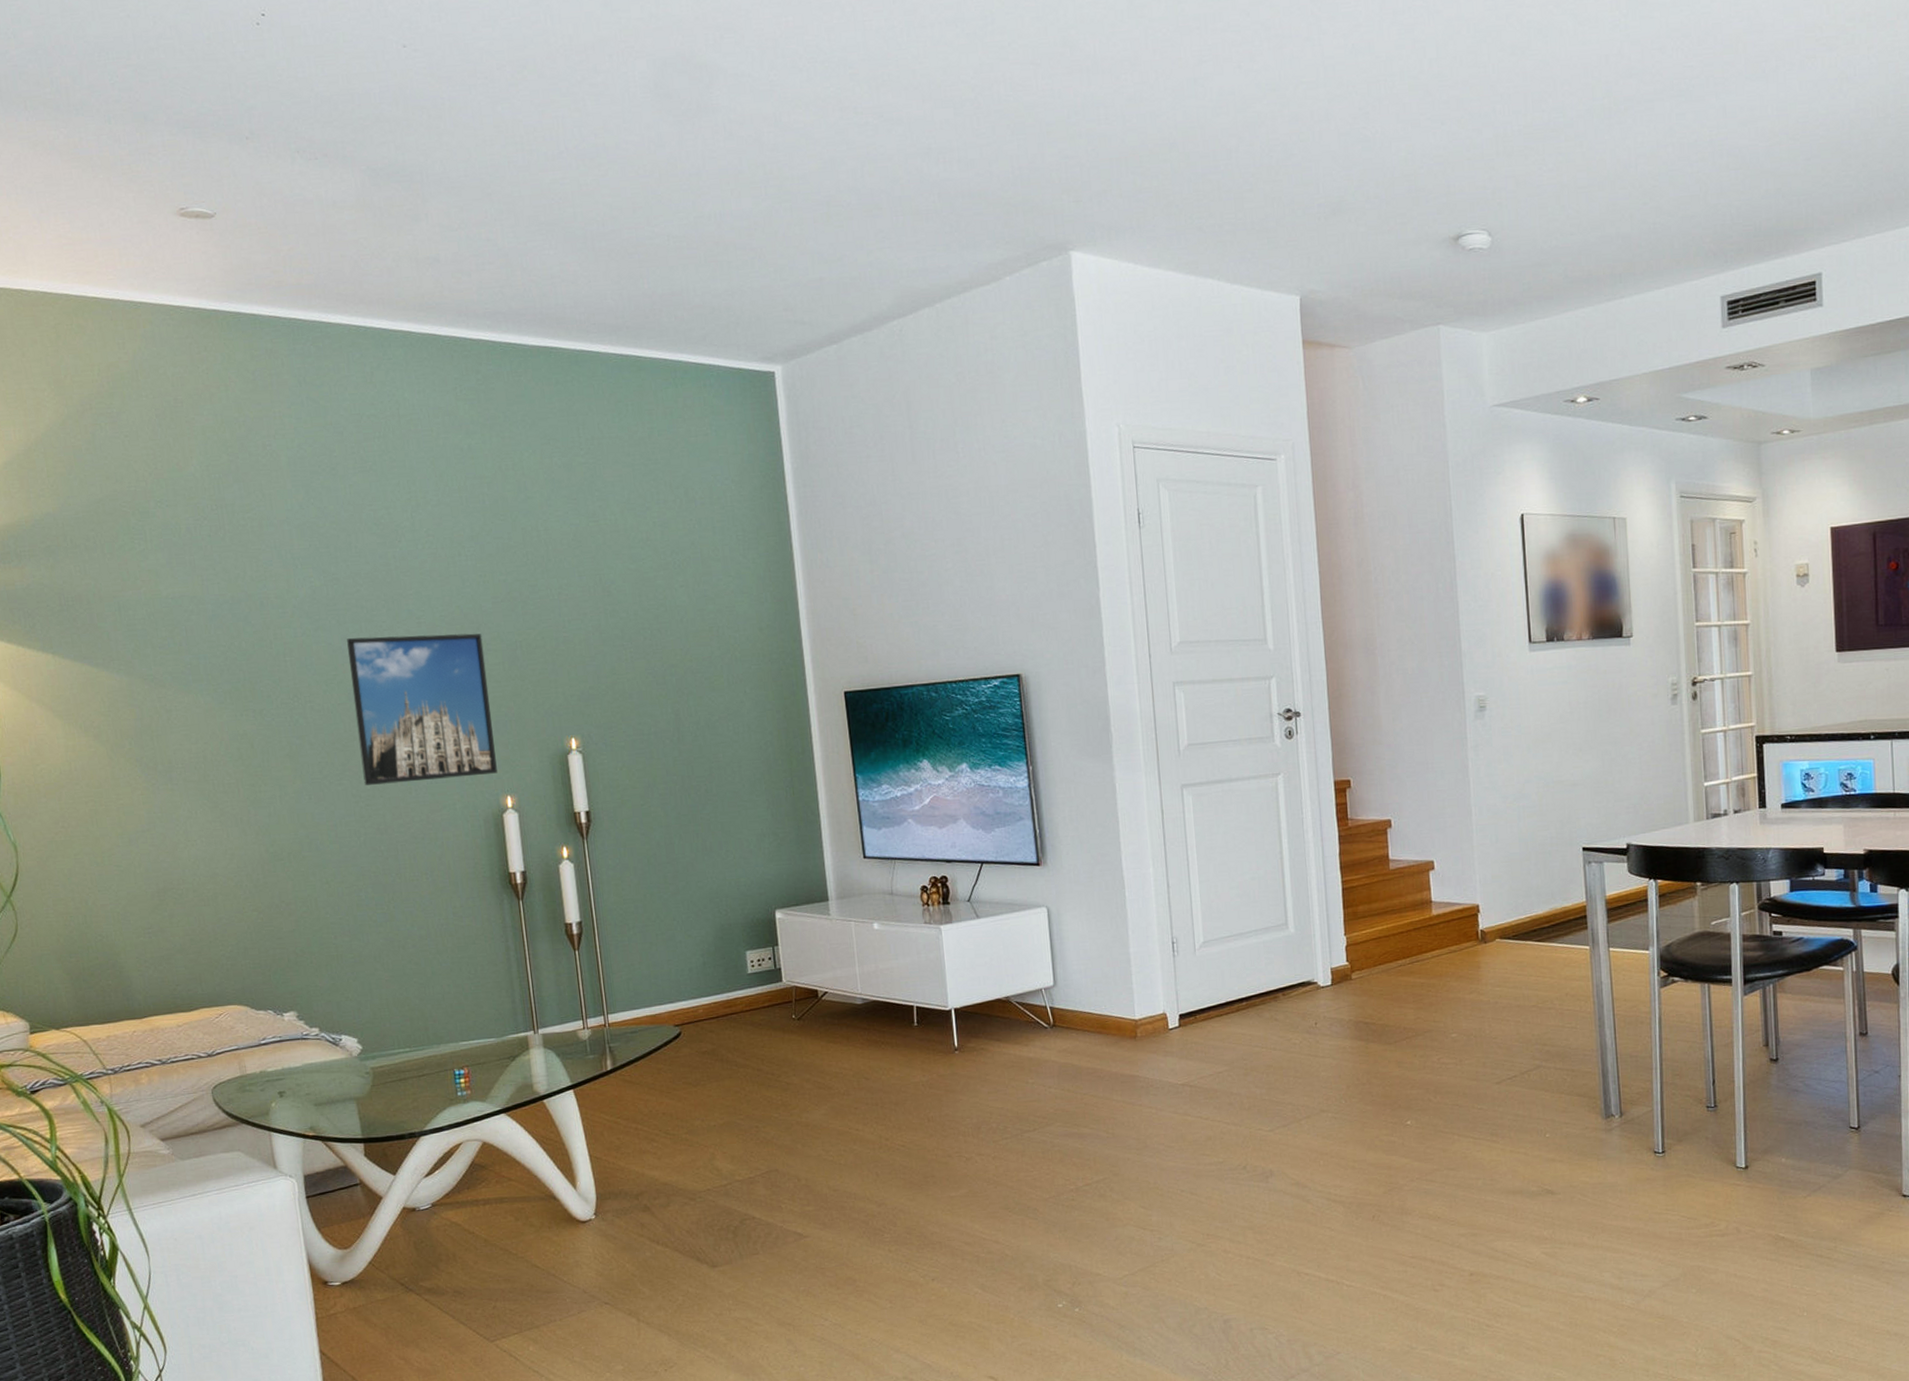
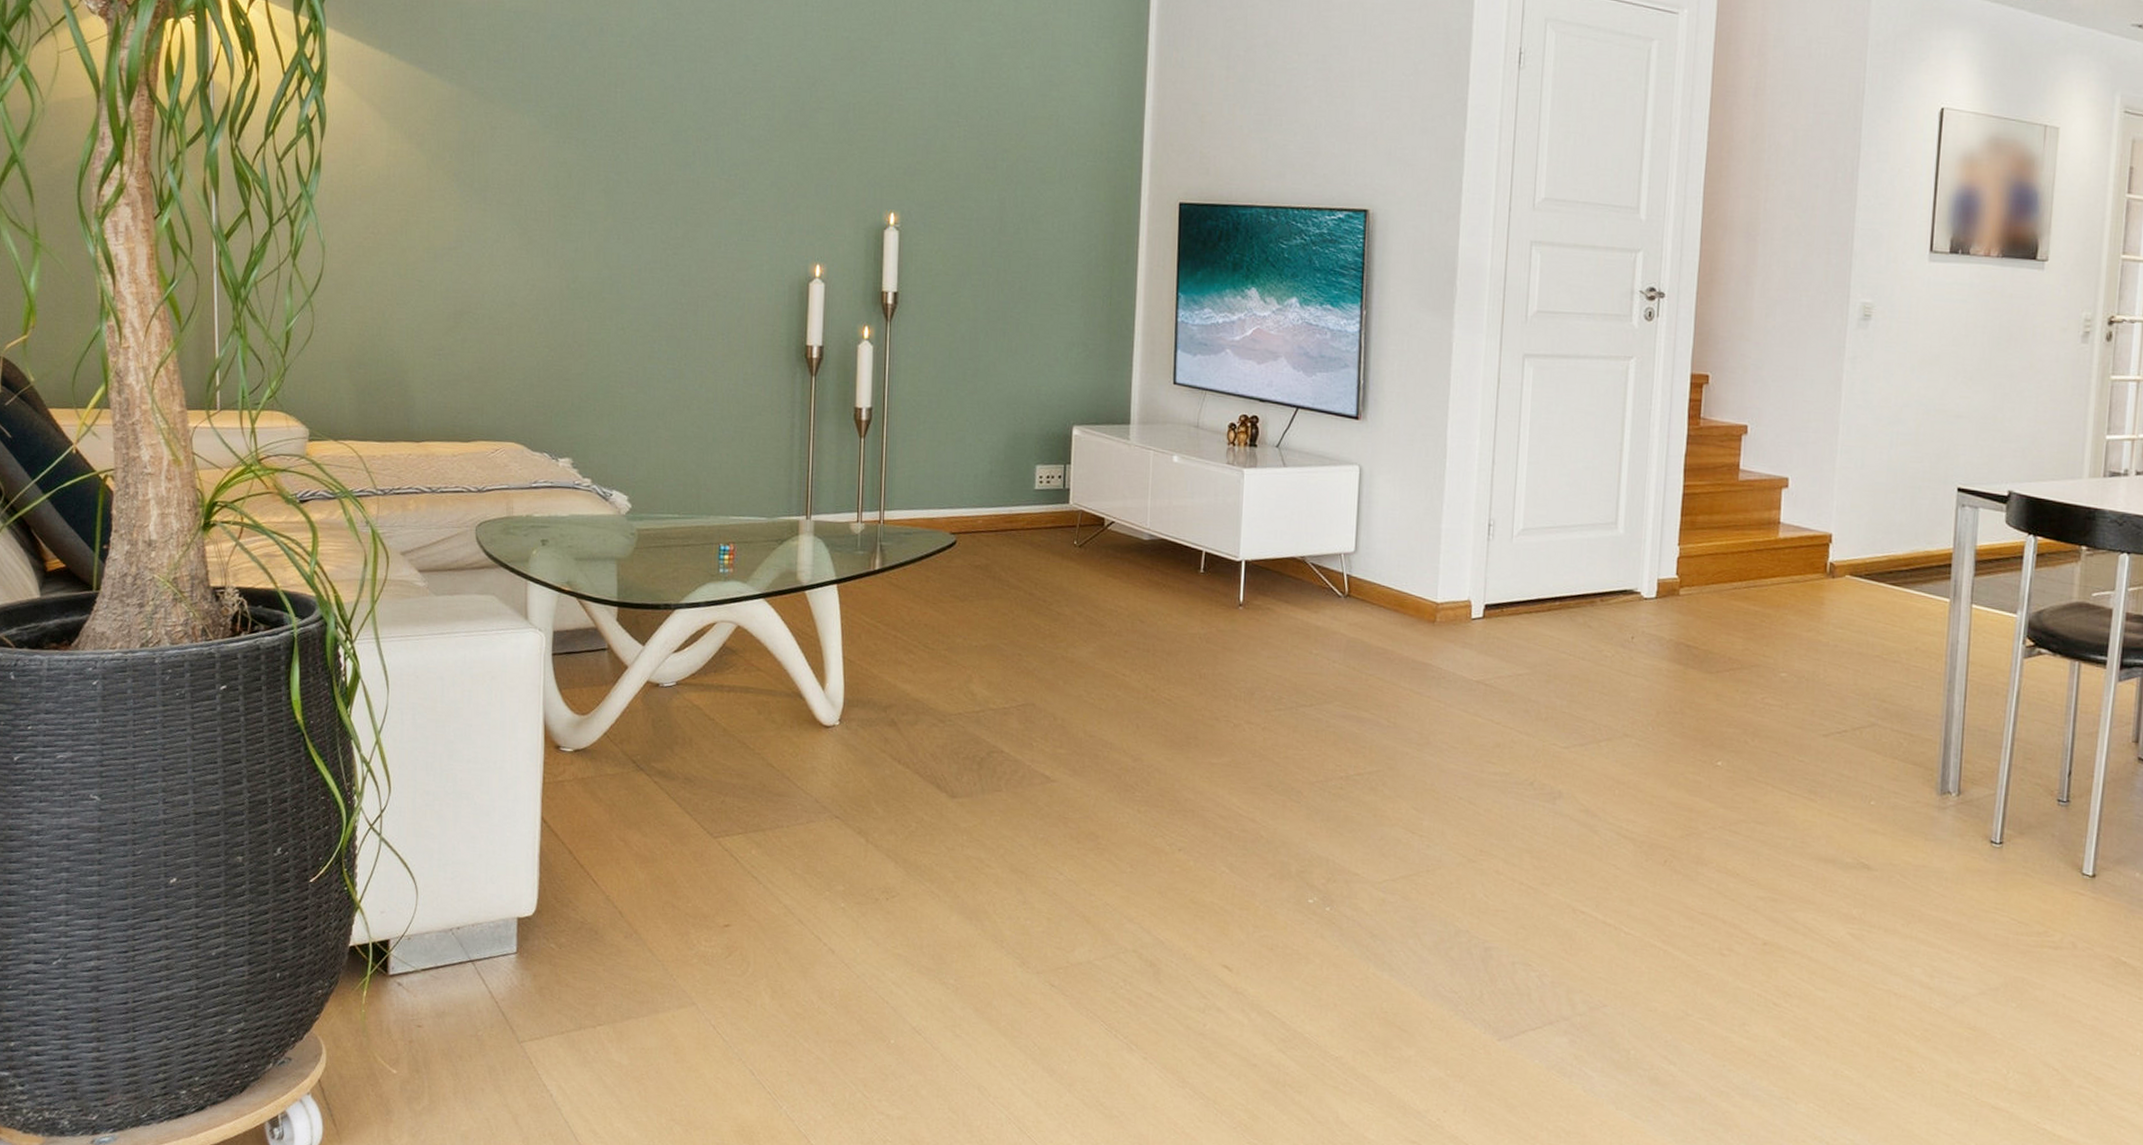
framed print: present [347,633,498,785] -> none [675,77,816,239]

